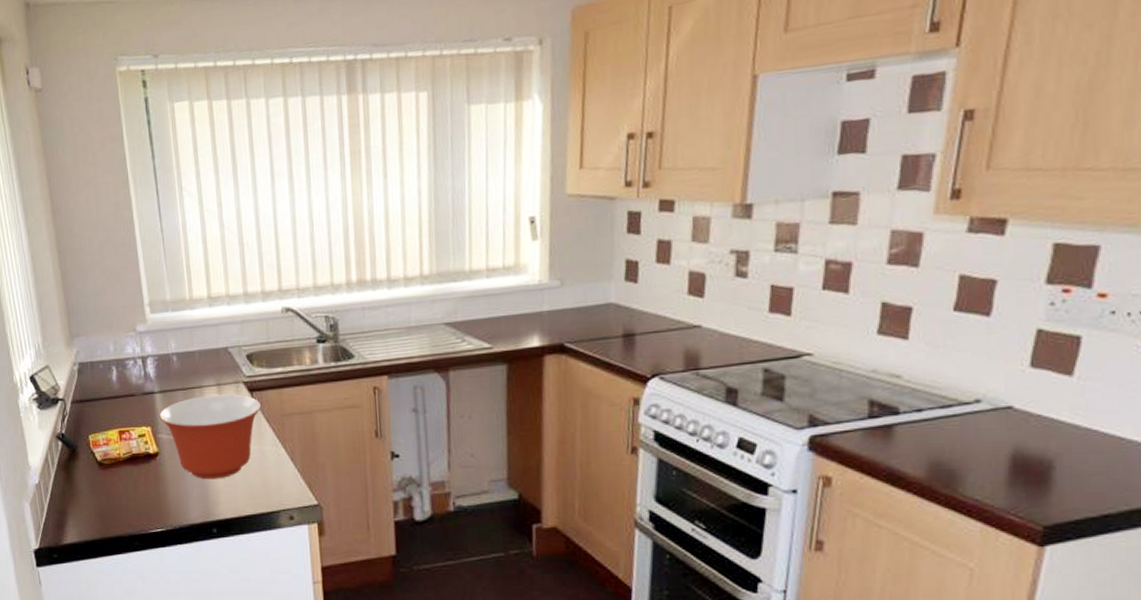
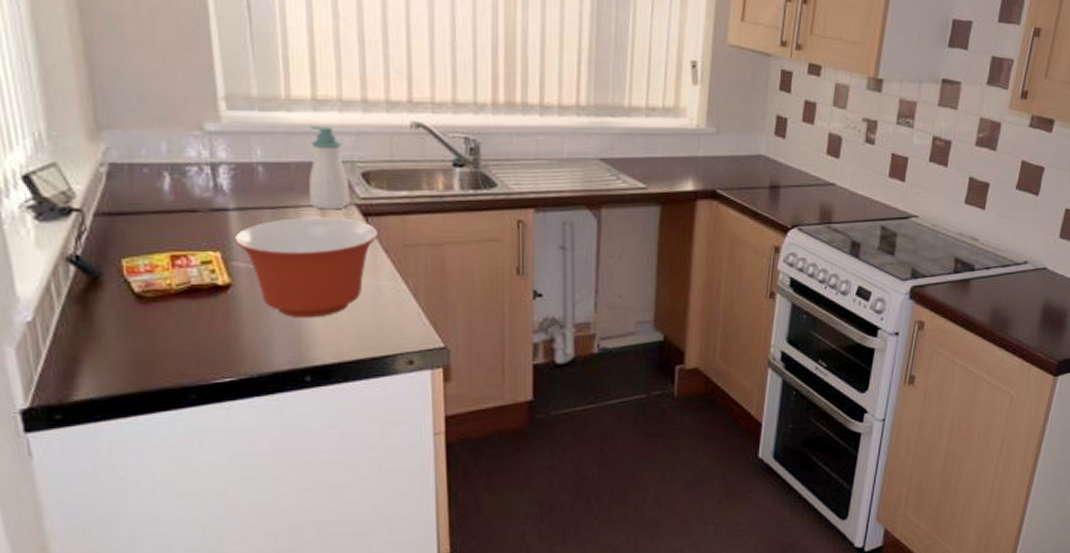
soap bottle: none [207,318,239,389] -> present [309,126,351,210]

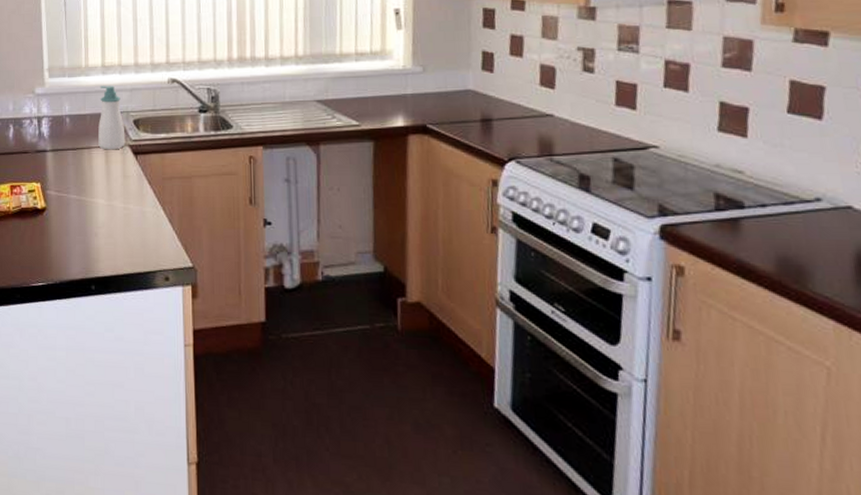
mixing bowl: present [233,218,379,318] -> none [49,156,145,237]

